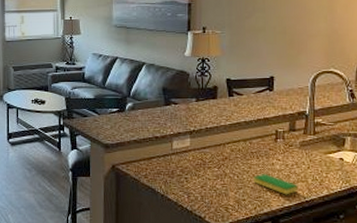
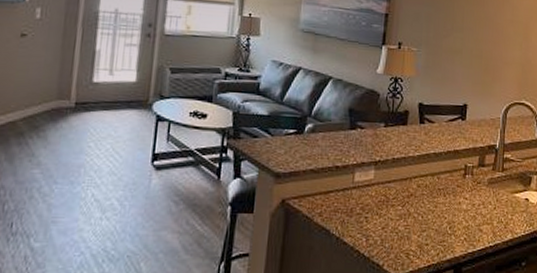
dish sponge: present [252,174,298,195] -> none [437,214,483,239]

